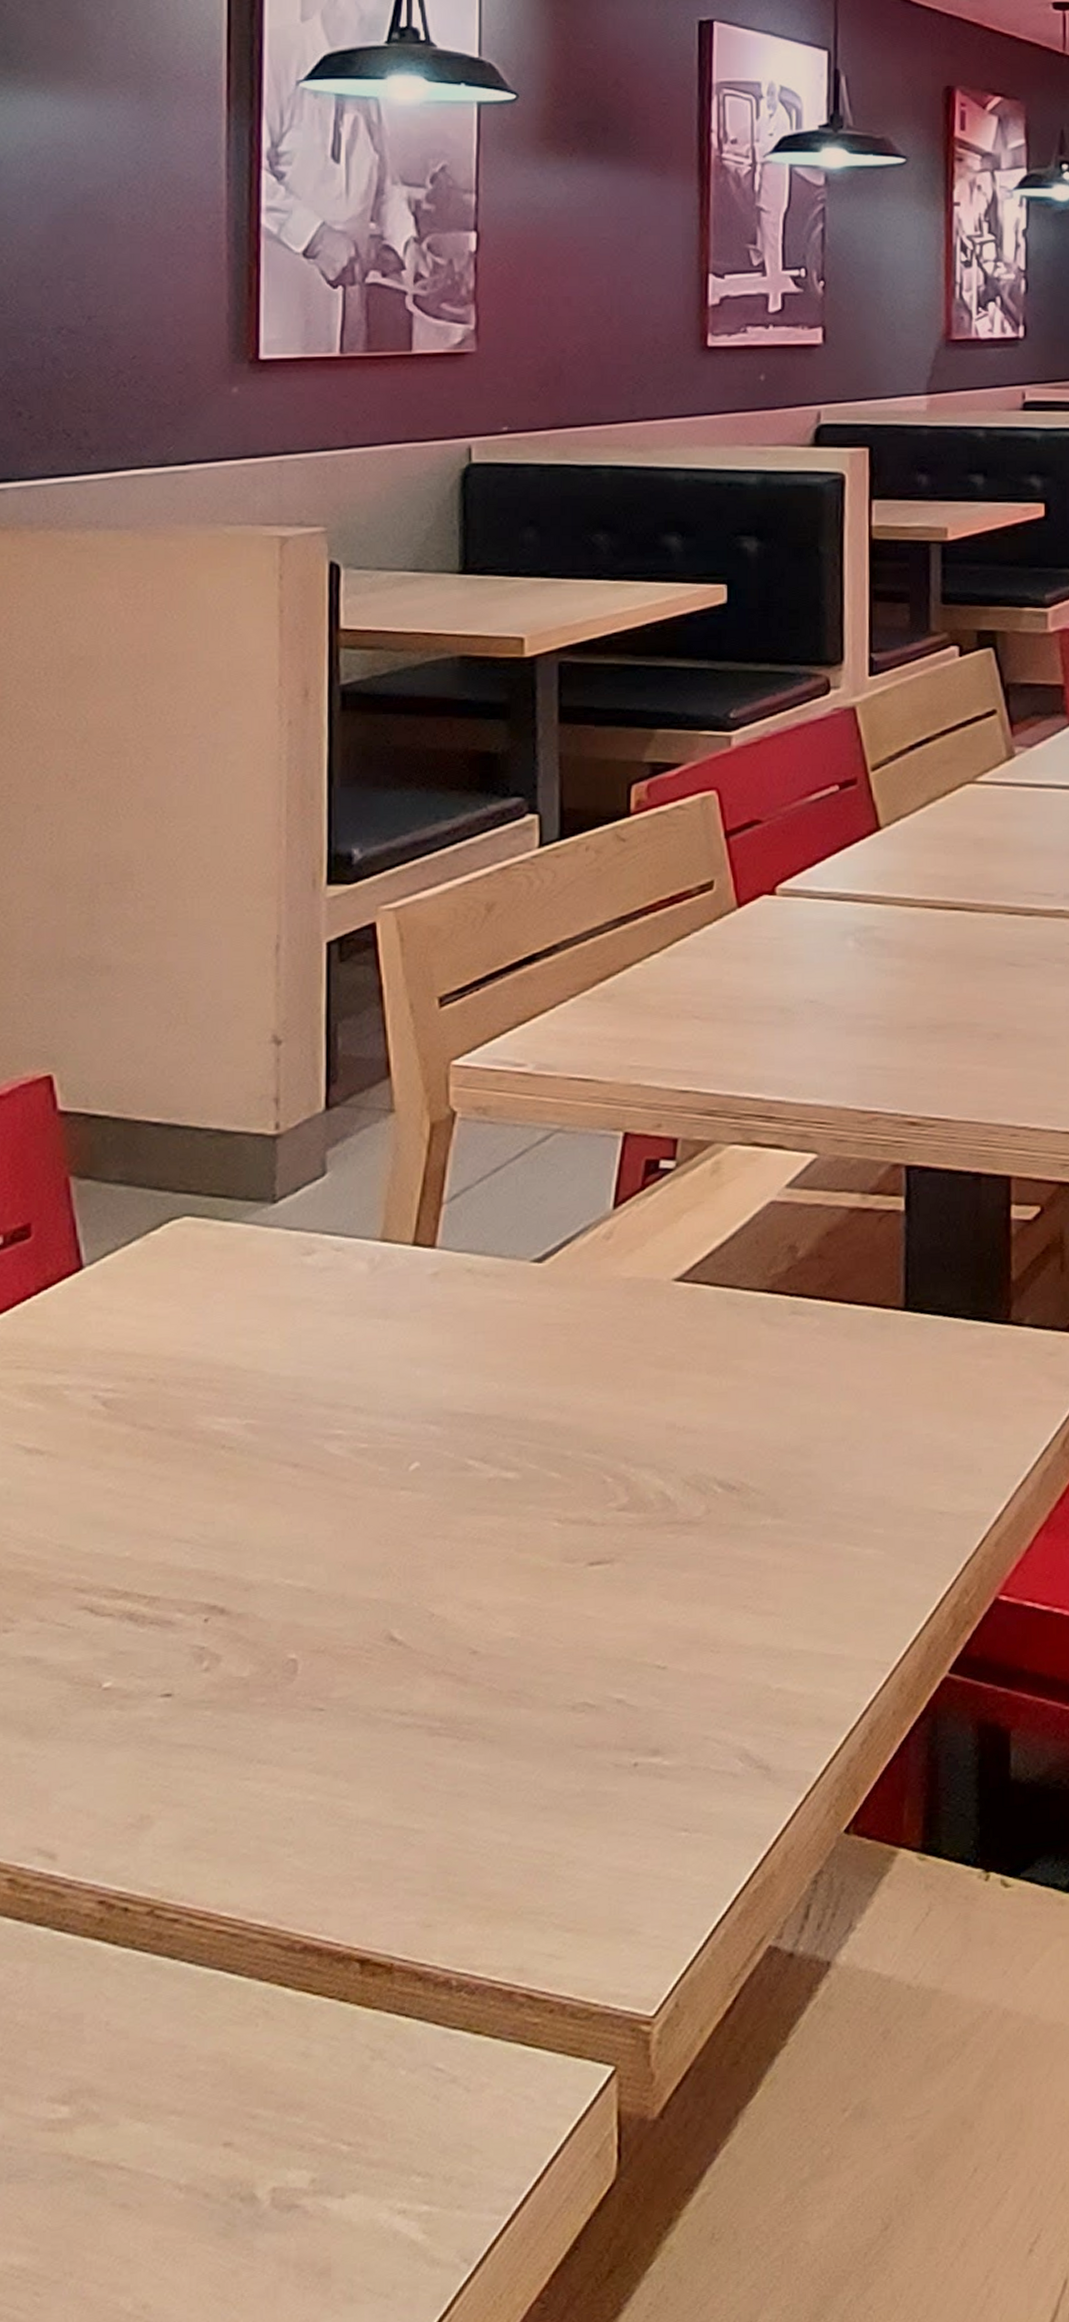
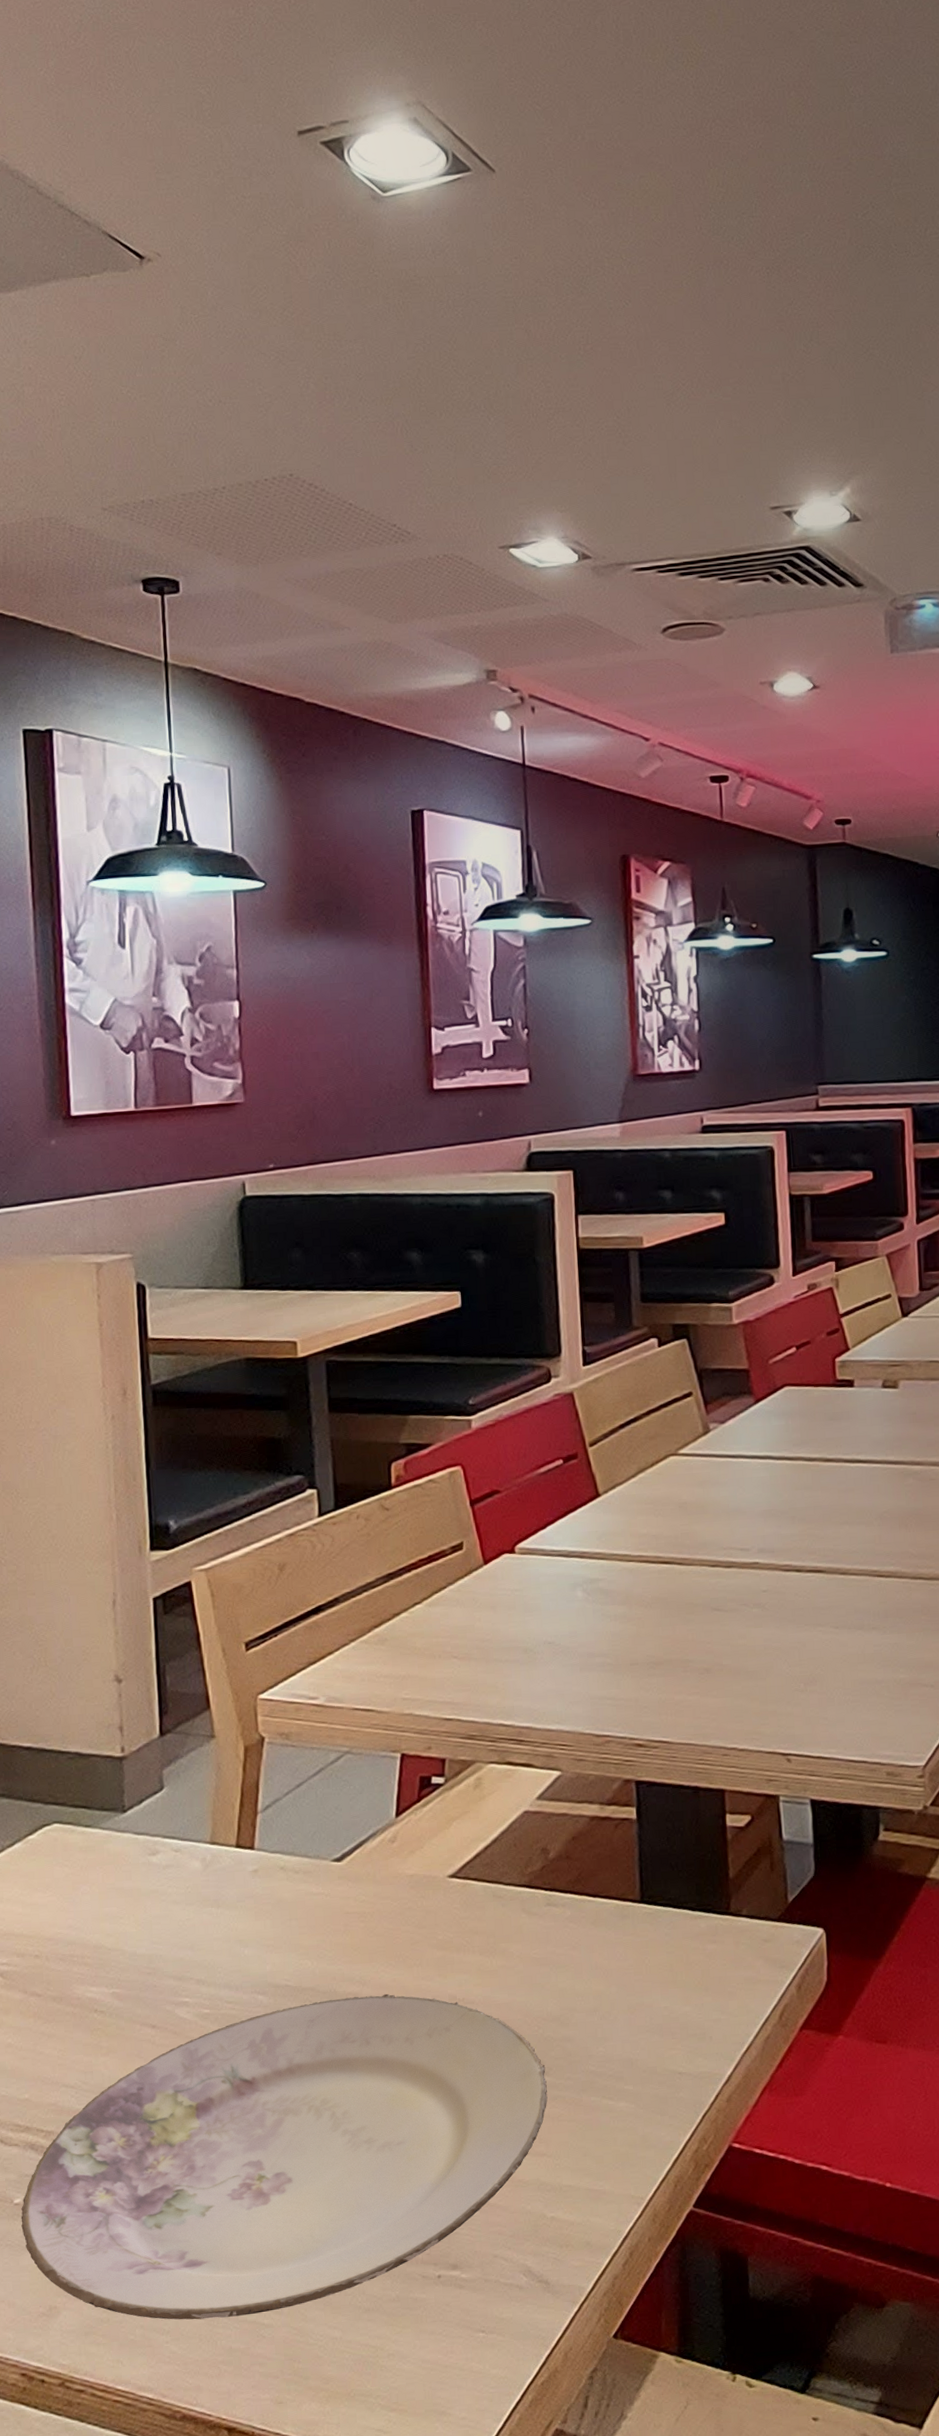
plate: none [110,1421,780,1828] -> present [21,1993,548,2320]

